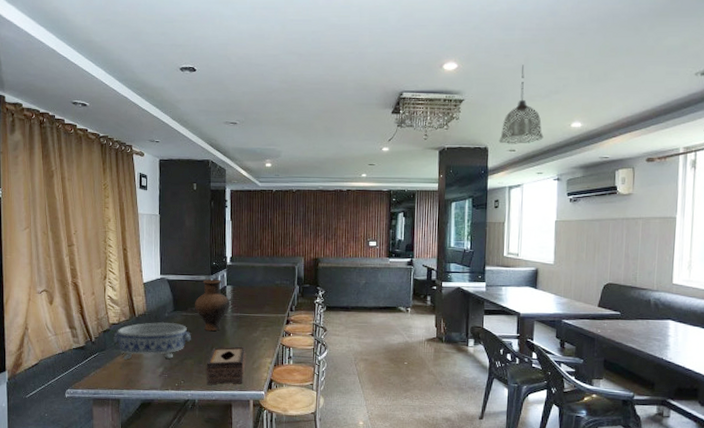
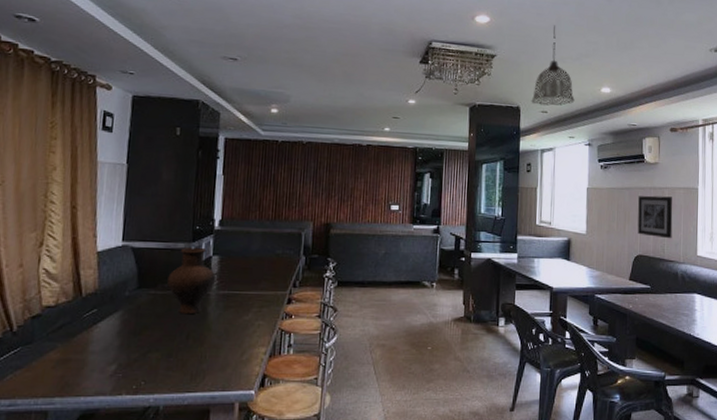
decorative bowl: present [113,321,191,360] -> none [46,302,160,355]
tissue box: present [206,346,246,385] -> none [176,333,234,385]
wall art: none [608,226,647,268] -> present [637,195,673,239]

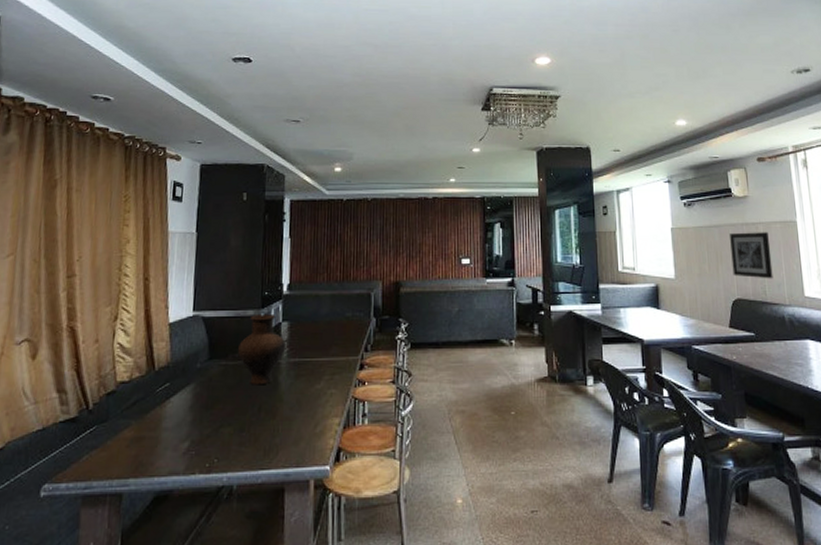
pendant lamp: present [531,25,575,106] -> none [601,60,648,144]

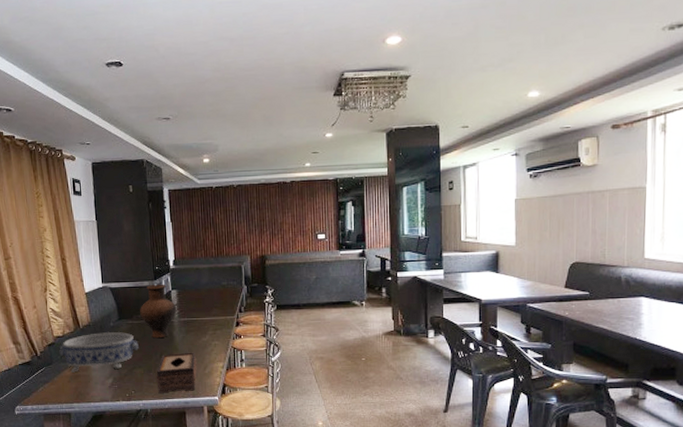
decorative bowl: none [120,375,231,433] -> present [59,331,139,372]
tissue box: none [249,404,306,462] -> present [156,352,197,393]
wall art: present [730,232,773,279] -> none [573,199,615,244]

